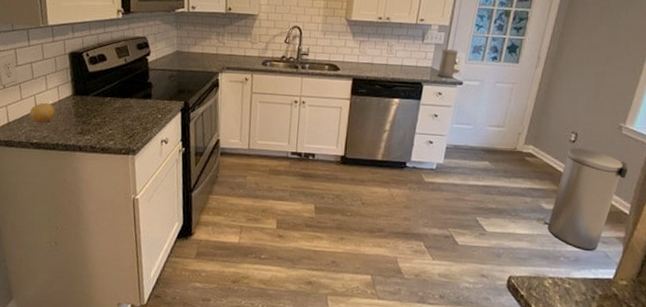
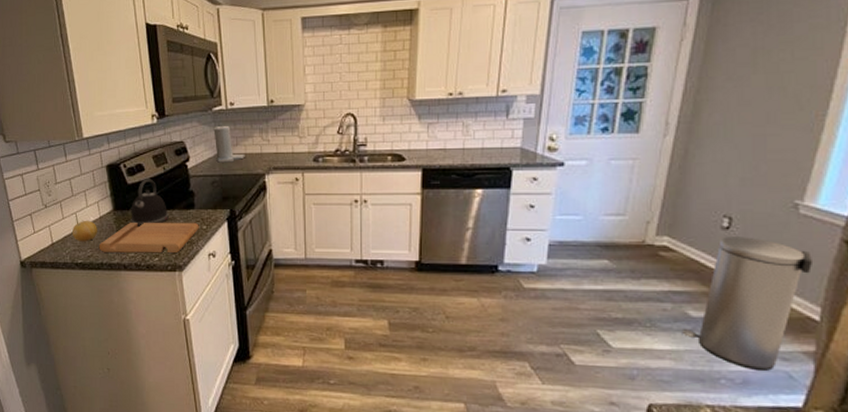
cutting board: none [55,108,155,139] -> present [98,222,199,254]
kettle: none [89,68,127,113] -> present [131,179,169,228]
paper towel: none [174,26,202,60] -> present [213,126,245,163]
canister: present [438,49,458,79] -> none [530,123,555,160]

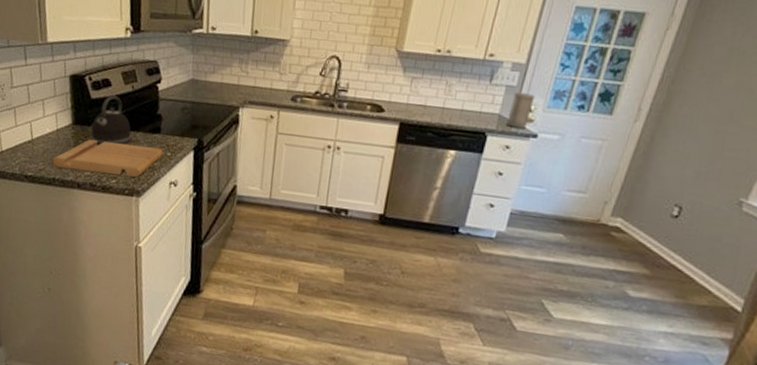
fruit: present [72,220,97,242] -> none [24,130,53,154]
paper towel: present [213,126,245,163] -> none [190,50,221,91]
canister: none [530,123,555,160] -> present [507,92,535,130]
pedal bin: present [681,236,814,371] -> none [618,224,746,353]

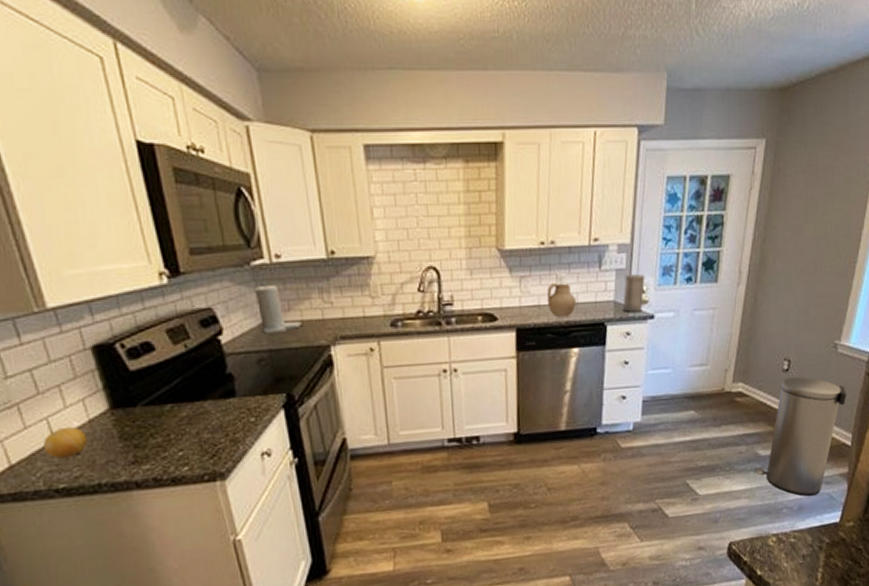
fruit: none [24,130,53,154] -> present [43,426,87,459]
cutting board: present [52,139,164,178] -> none [91,414,245,469]
kettle: present [90,95,132,146] -> none [138,361,199,430]
paper towel: none [190,50,221,91] -> present [254,286,302,334]
ceramic pitcher: none [433,88,462,121] -> present [546,283,577,318]
pedal bin: none [618,224,746,353] -> present [753,377,847,496]

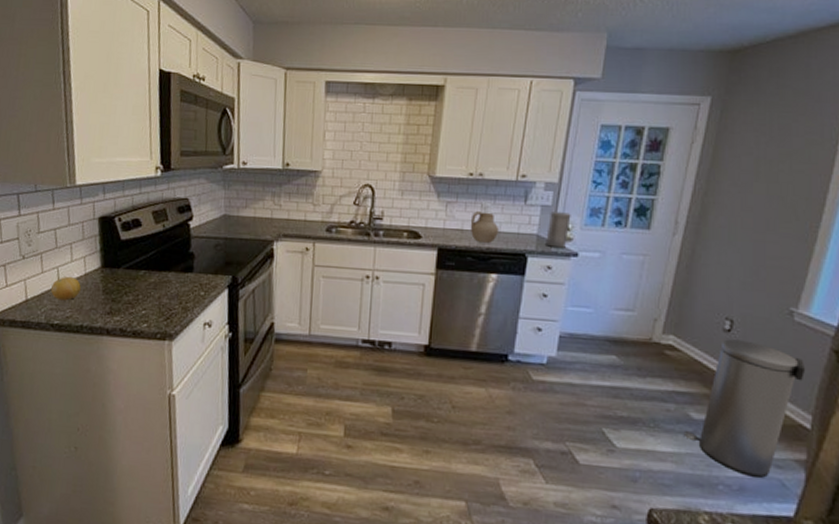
paper towel: present [254,286,302,334] -> none [222,186,254,226]

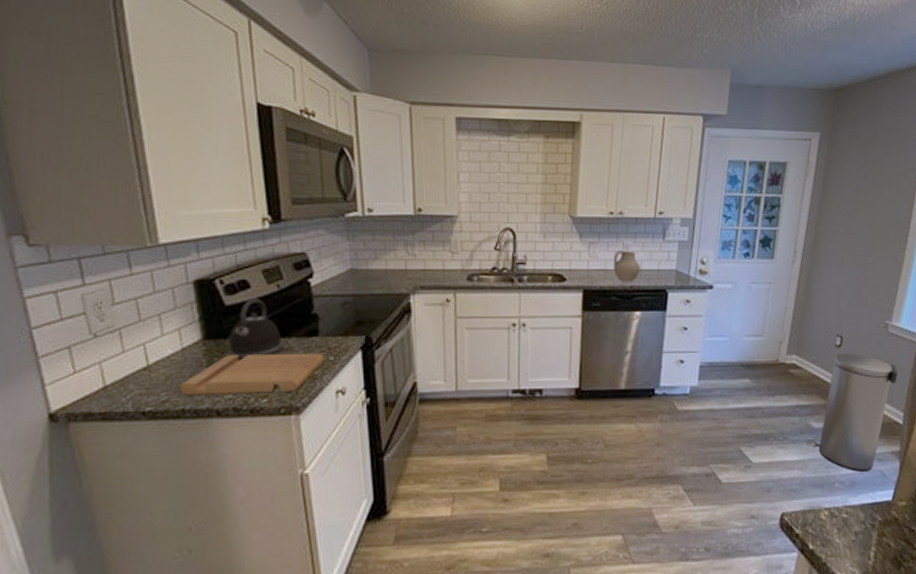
fruit: present [51,276,81,301] -> none [138,353,178,383]
cutting board: none [80,282,197,321] -> present [179,352,325,395]
kettle: none [120,235,164,289] -> present [228,299,283,361]
canister: present [546,212,571,249] -> none [684,247,706,283]

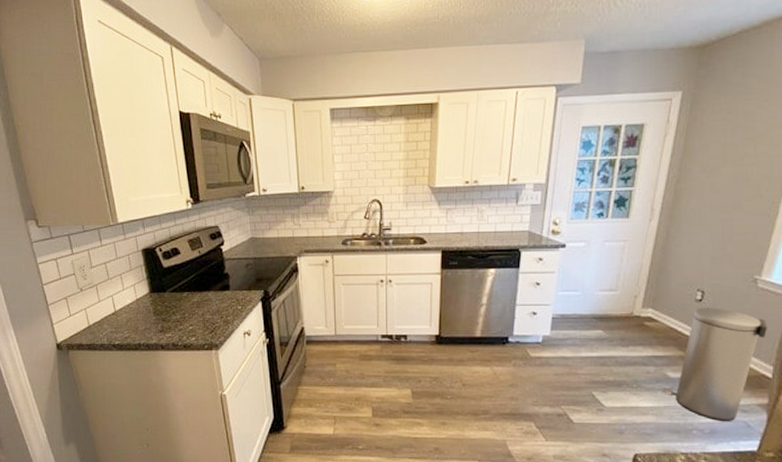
cutting board: present [179,352,325,395] -> none [136,303,234,333]
kettle: present [228,299,283,361] -> none [167,262,205,309]
ceramic pitcher: present [613,250,641,282] -> none [469,215,495,243]

